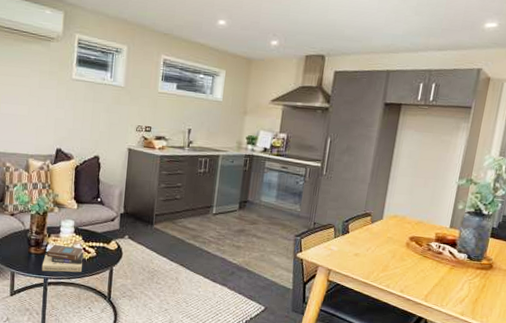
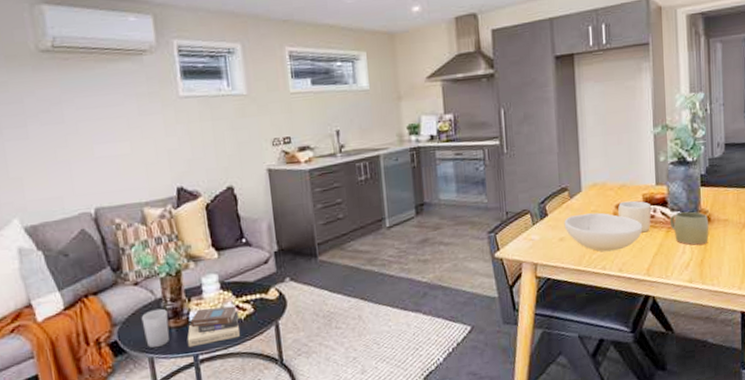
candle holder: none [11,236,31,266] -> present [141,308,170,348]
bowl: none [361,237,430,275] -> present [564,212,643,252]
mug: none [411,235,442,265] -> present [618,200,652,233]
mug: none [454,255,491,286] -> present [669,211,709,245]

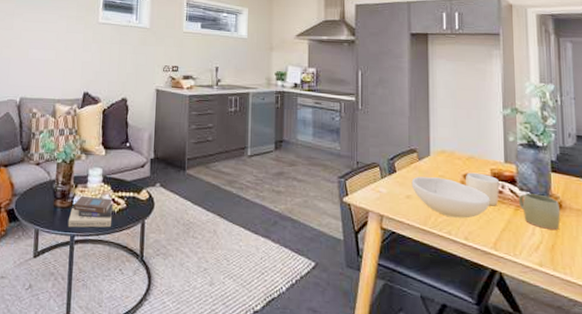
candle holder: present [141,308,170,348] -> none [36,188,57,222]

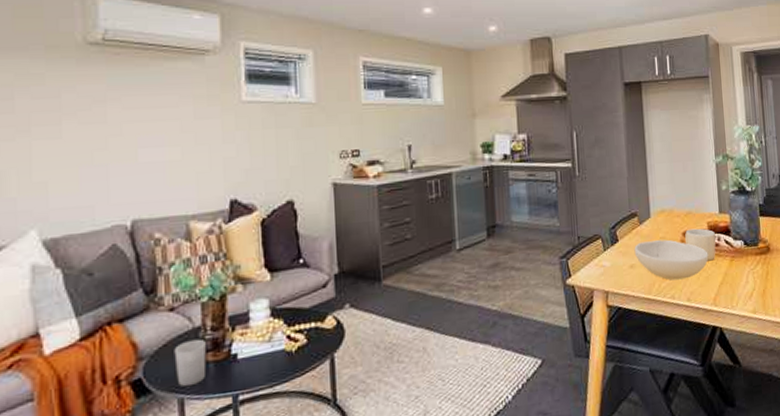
candle holder: none [36,188,57,222] -> present [174,339,207,387]
books: present [67,195,113,228] -> none [226,336,290,386]
mug: present [518,193,561,230] -> none [733,240,769,275]

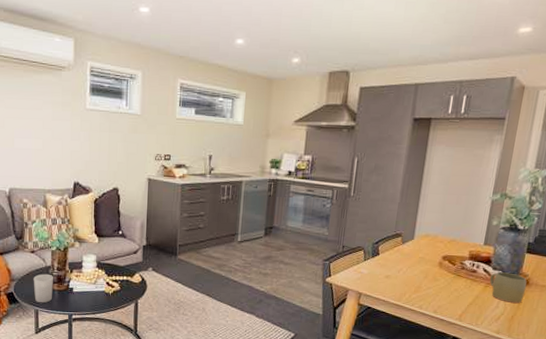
bowl: present [634,239,709,280] -> none [392,258,464,295]
mug: present [685,228,716,261] -> none [443,254,476,284]
mug: none [733,240,769,275] -> present [489,272,527,303]

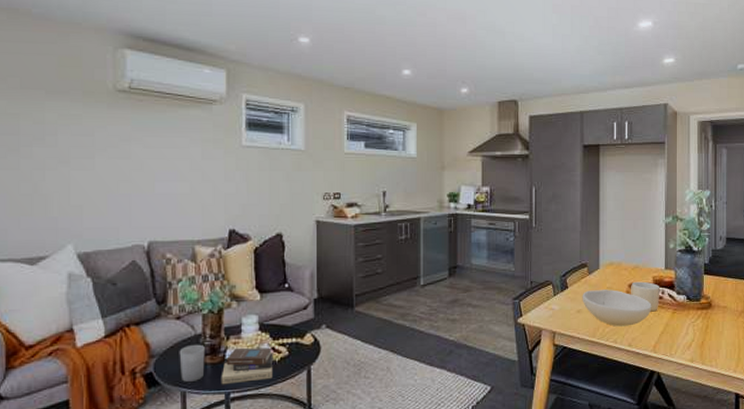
books: none [65,280,108,308] -> present [221,347,274,385]
bowl: none [392,258,464,295] -> present [582,289,652,327]
mug: none [443,254,476,284] -> present [631,281,660,312]
mug: present [489,272,527,303] -> none [675,296,710,328]

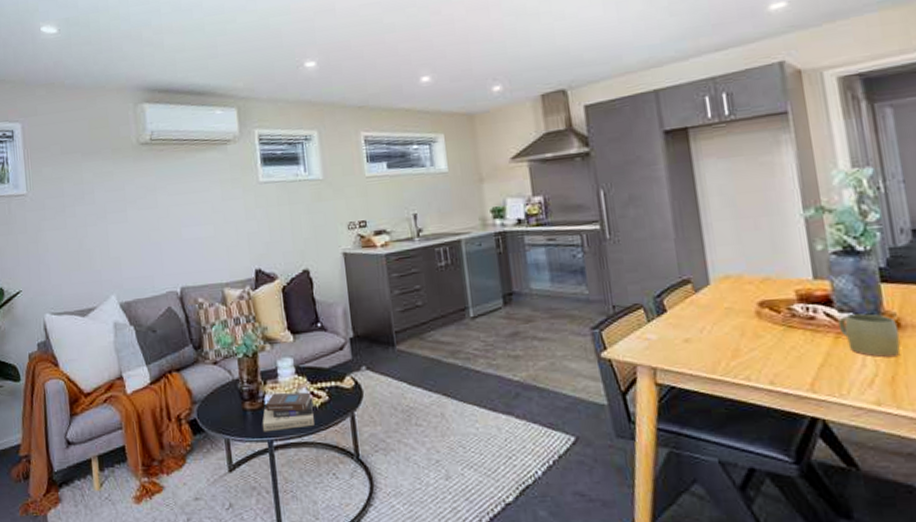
candle holder: present [179,344,205,383] -> none [219,389,246,430]
bowl: present [582,289,652,327] -> none [688,310,800,359]
mug: present [631,281,660,312] -> none [762,297,811,338]
mug: none [675,296,710,328] -> present [837,313,901,357]

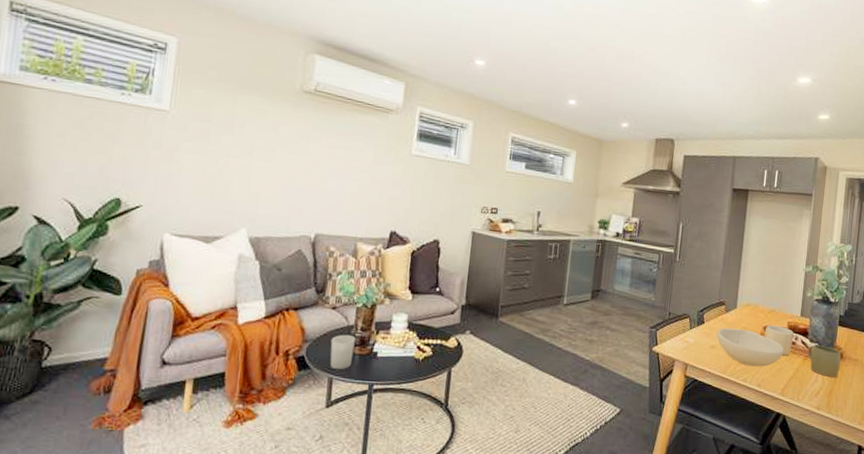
candle holder: none [219,389,246,430] -> present [330,334,355,370]
books: present [262,392,314,432] -> none [366,342,418,376]
bowl: none [688,310,800,359] -> present [716,328,784,367]
mug: none [762,297,811,338] -> present [765,324,794,356]

